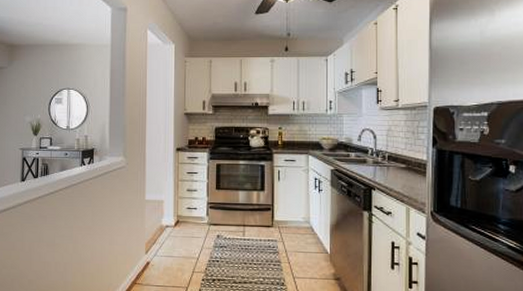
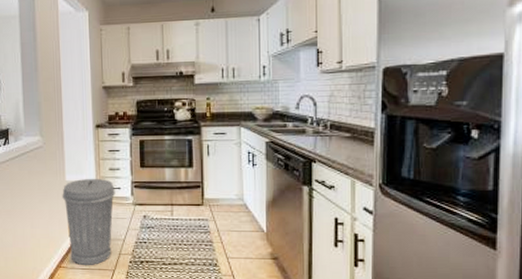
trash can: none [141,198,192,283] -> present [62,178,116,266]

